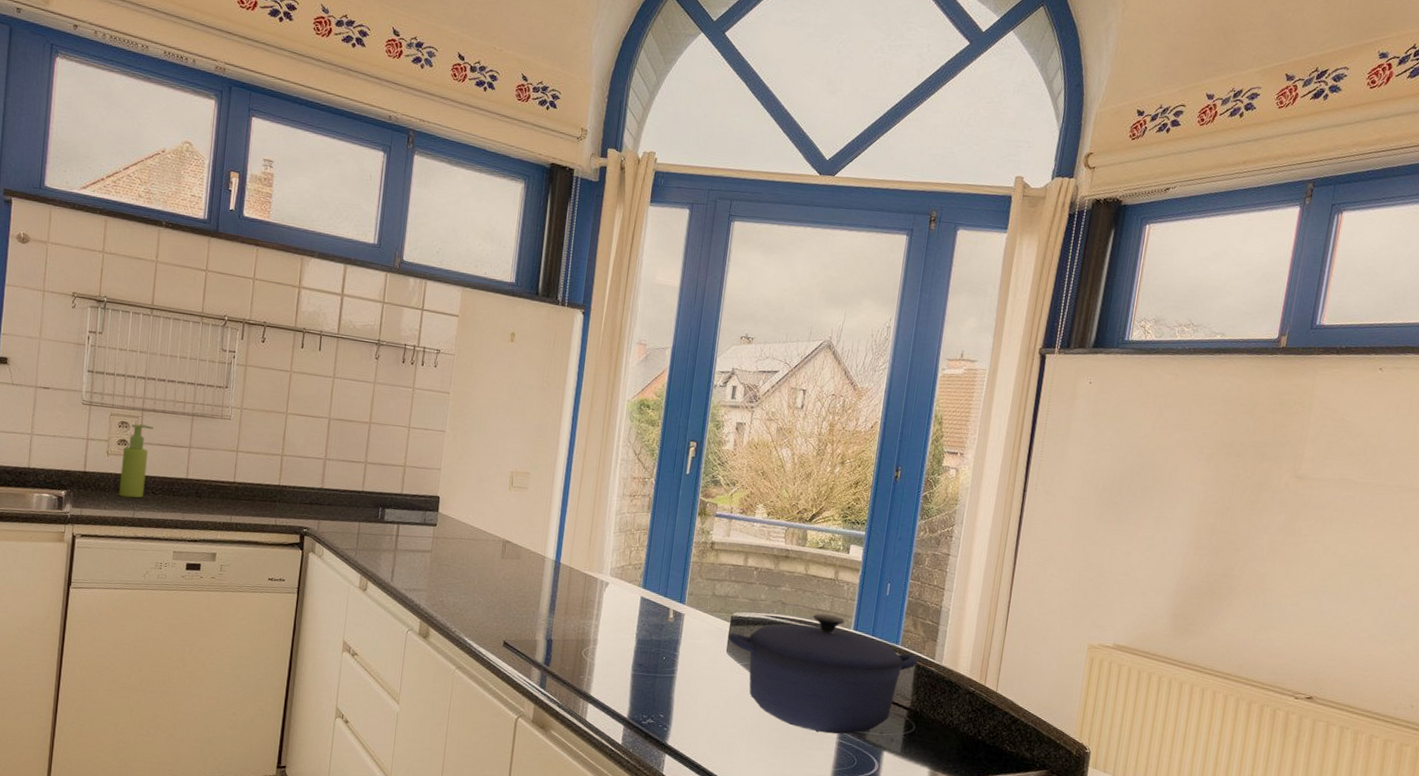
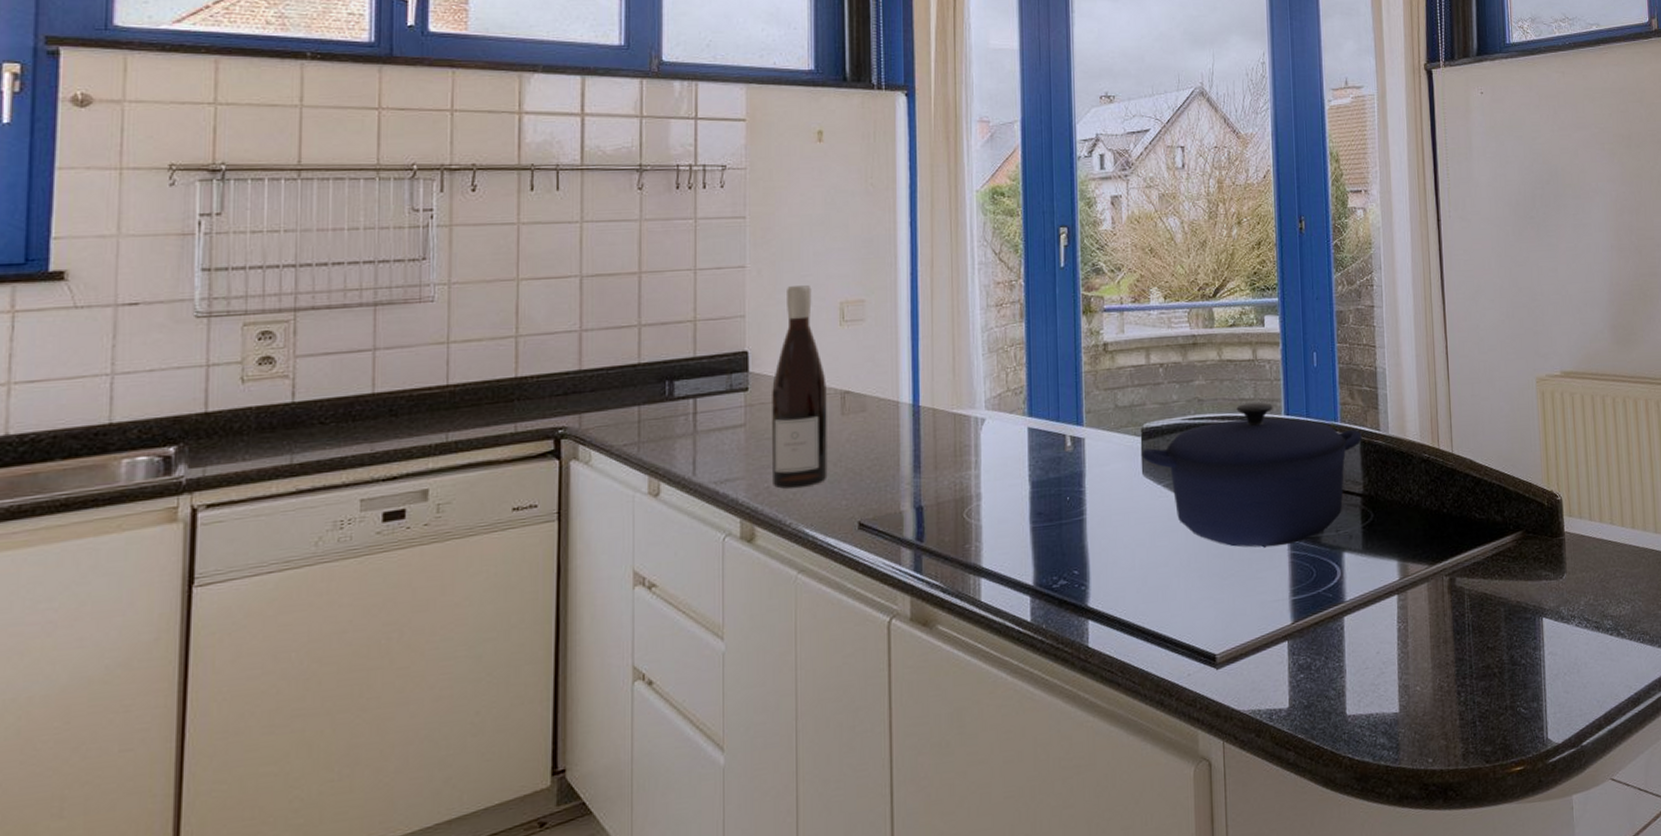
soap dispenser: present [119,424,153,498] -> none [265,330,314,438]
bottle: none [445,452,494,607] -> present [771,285,828,490]

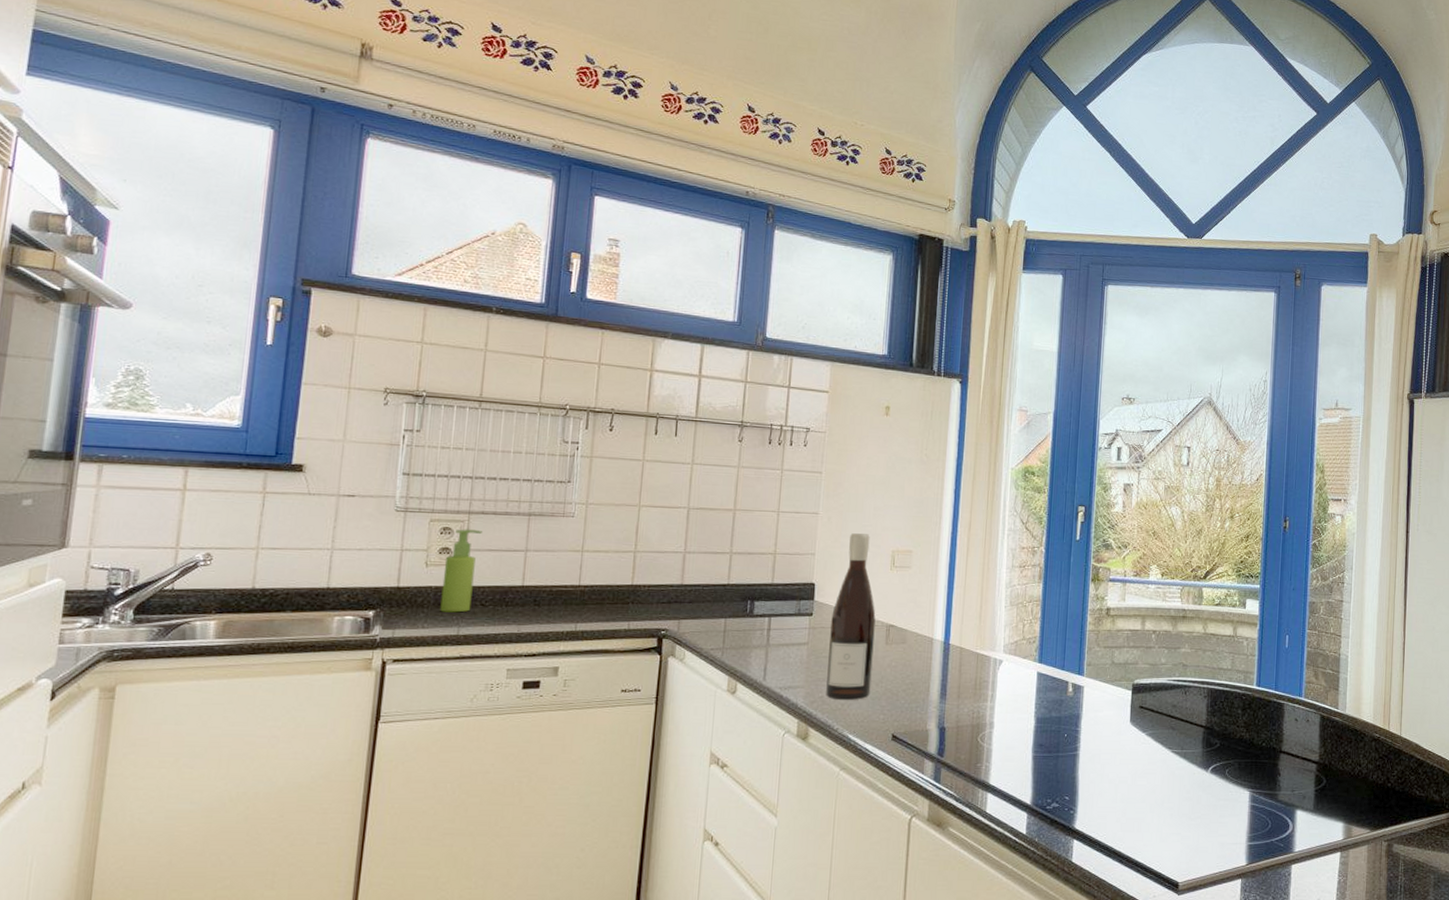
soap dispenser: none [265,330,314,438] -> present [440,529,482,613]
cooking pot: present [1142,401,1362,548] -> none [1131,672,1322,798]

